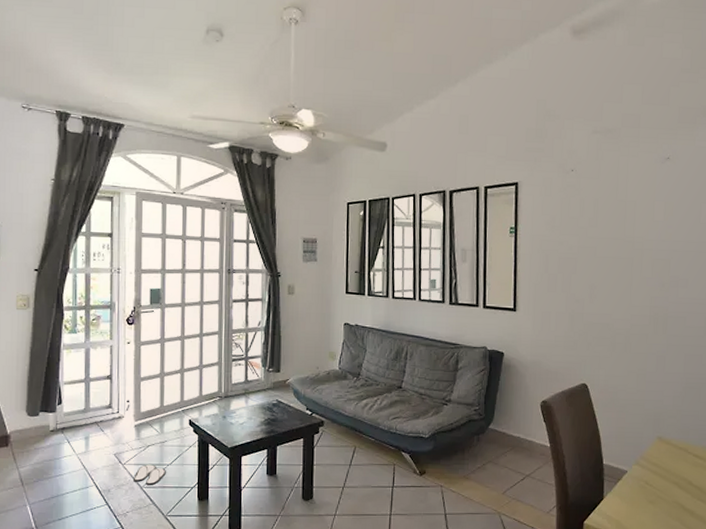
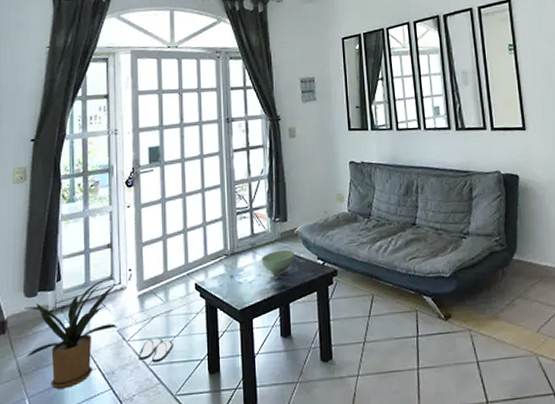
house plant: none [27,406,116,500] -> present [25,278,119,389]
bowl: none [253,398,286,421] -> present [261,249,296,276]

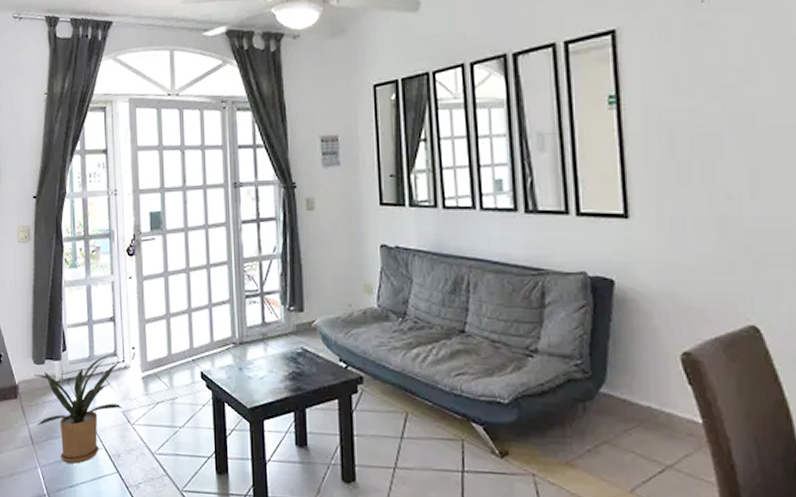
slippers: present [139,338,173,362] -> none [144,425,179,451]
bowl: present [261,249,296,276] -> none [273,345,313,375]

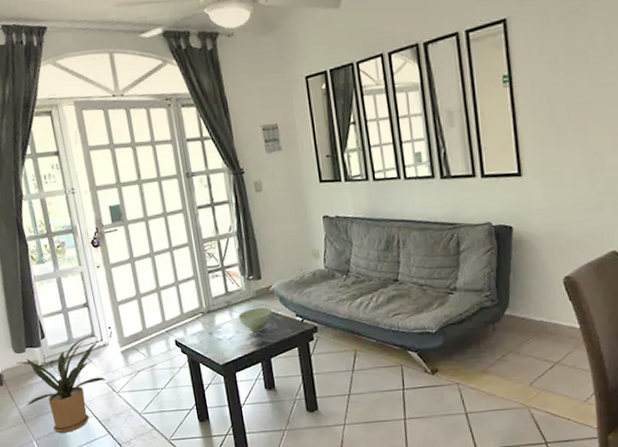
bowl: none [273,345,313,375] -> present [238,307,273,332]

